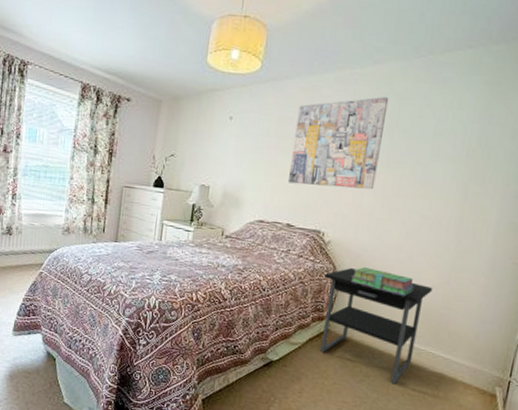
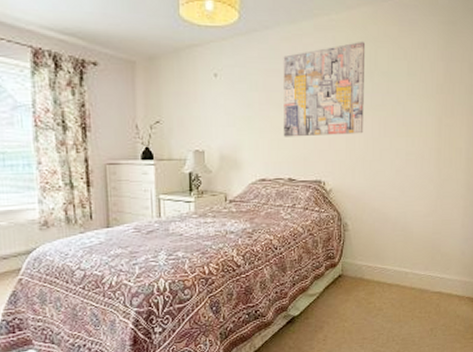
nightstand: present [319,267,433,385] -> none [331,211,424,312]
stack of books: present [351,267,413,296] -> none [355,209,408,230]

